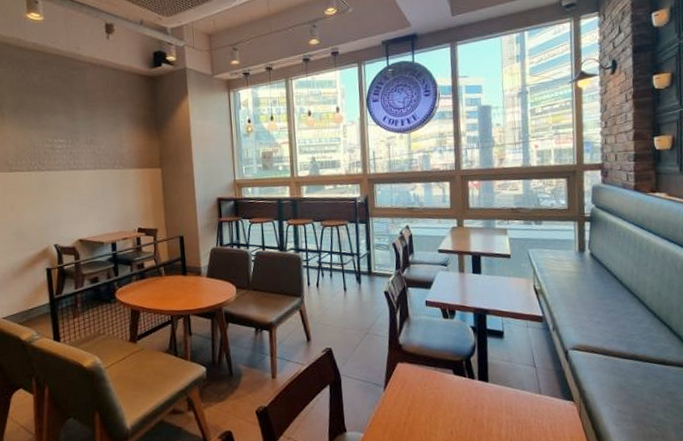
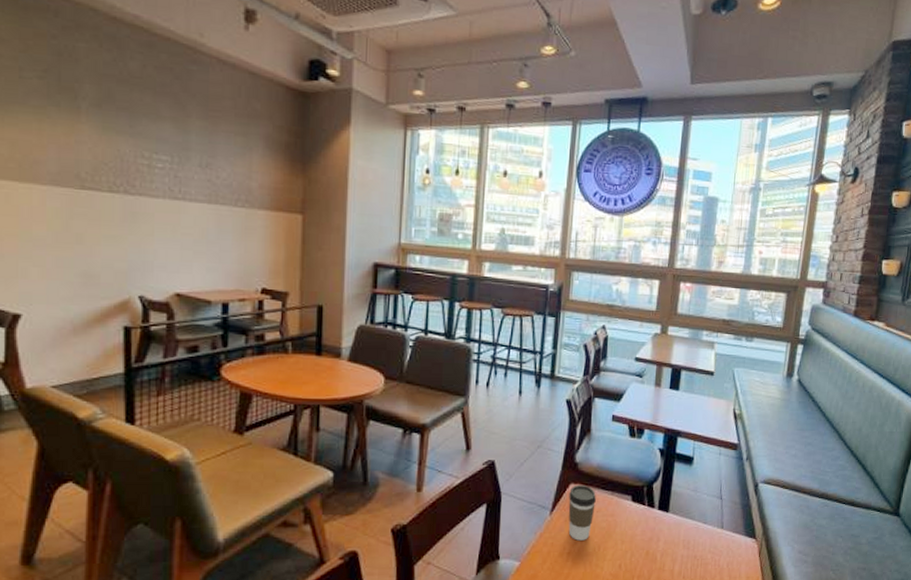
coffee cup: none [398,363,423,412] -> present [568,484,597,541]

